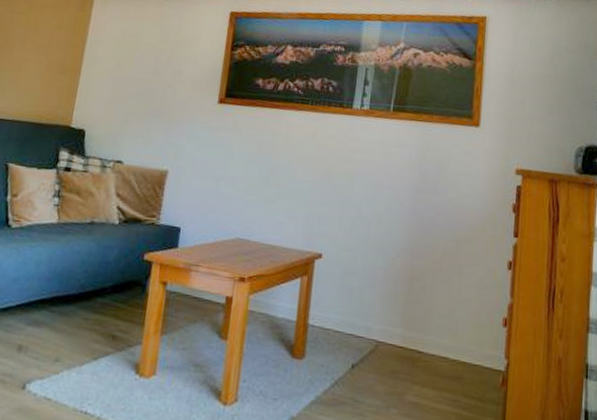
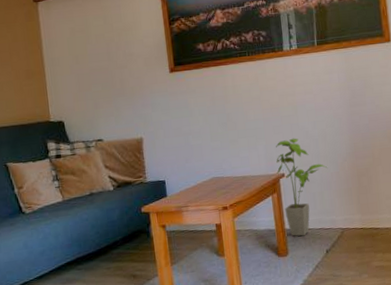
house plant: none [312,213,376,339] -> present [276,138,328,237]

